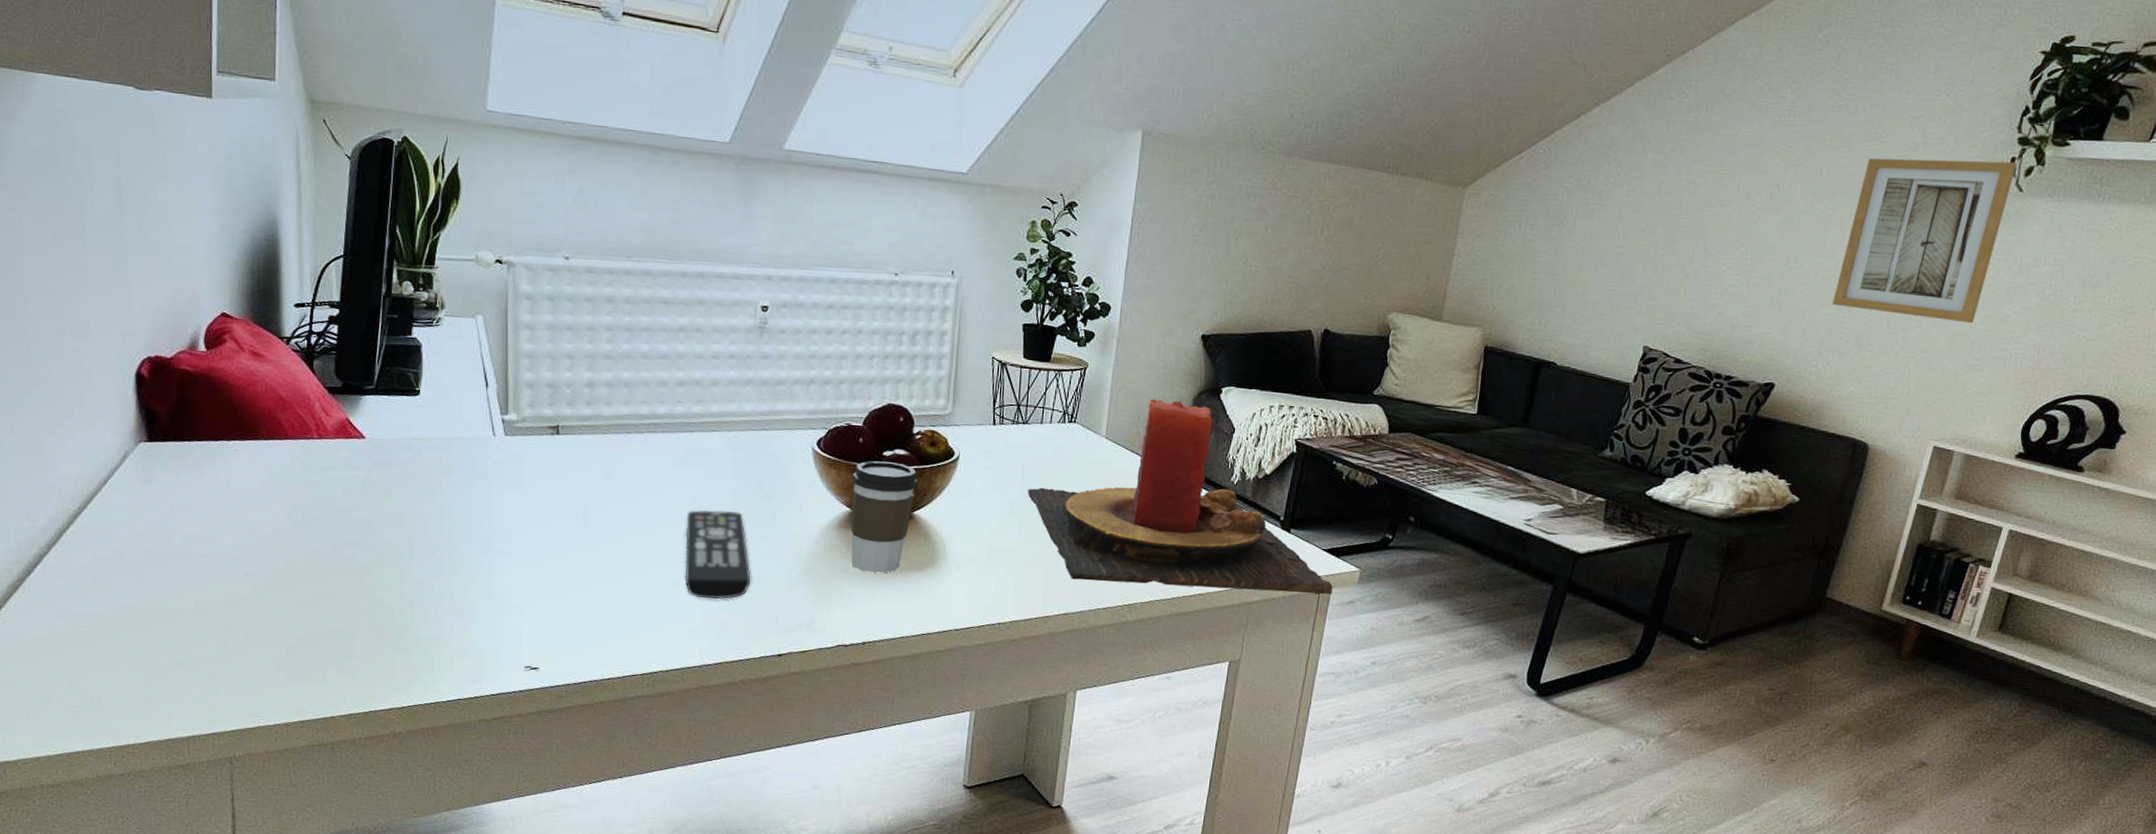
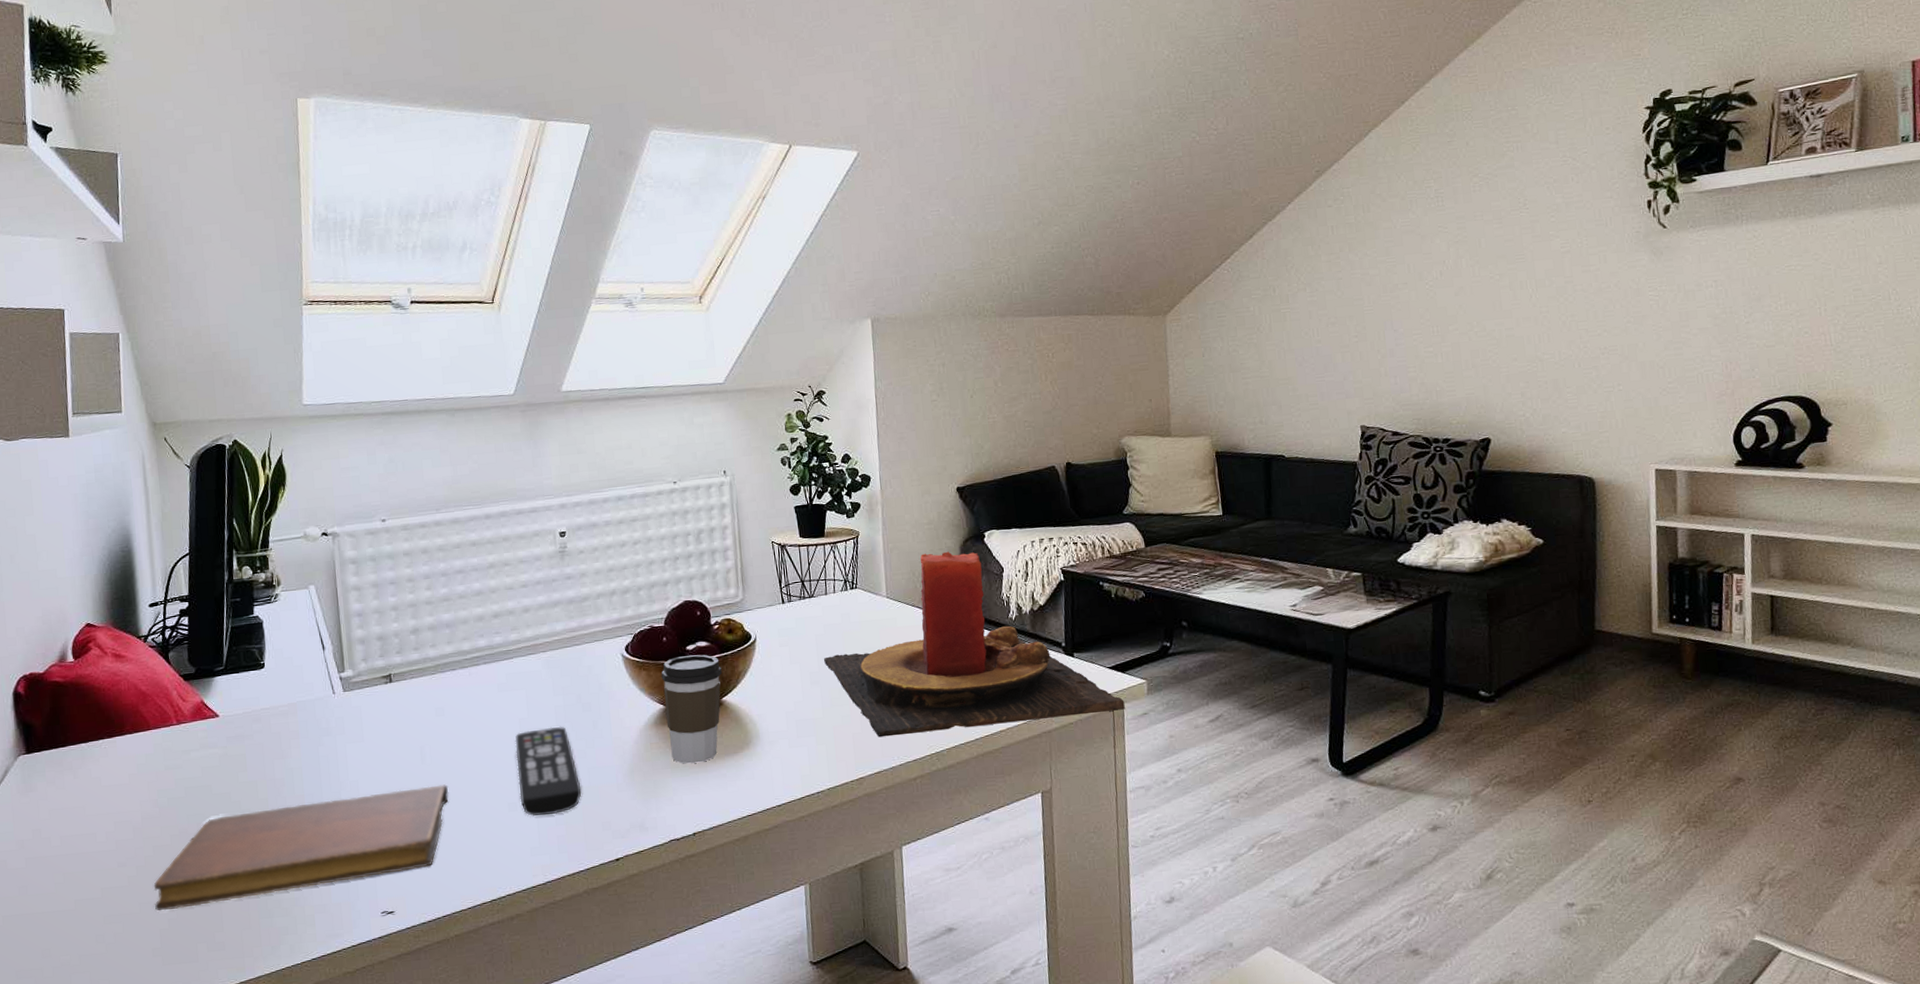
notebook: none [282,542,609,630] -> present [153,784,449,911]
wall art: present [1832,158,2017,324] -> none [1519,204,1658,359]

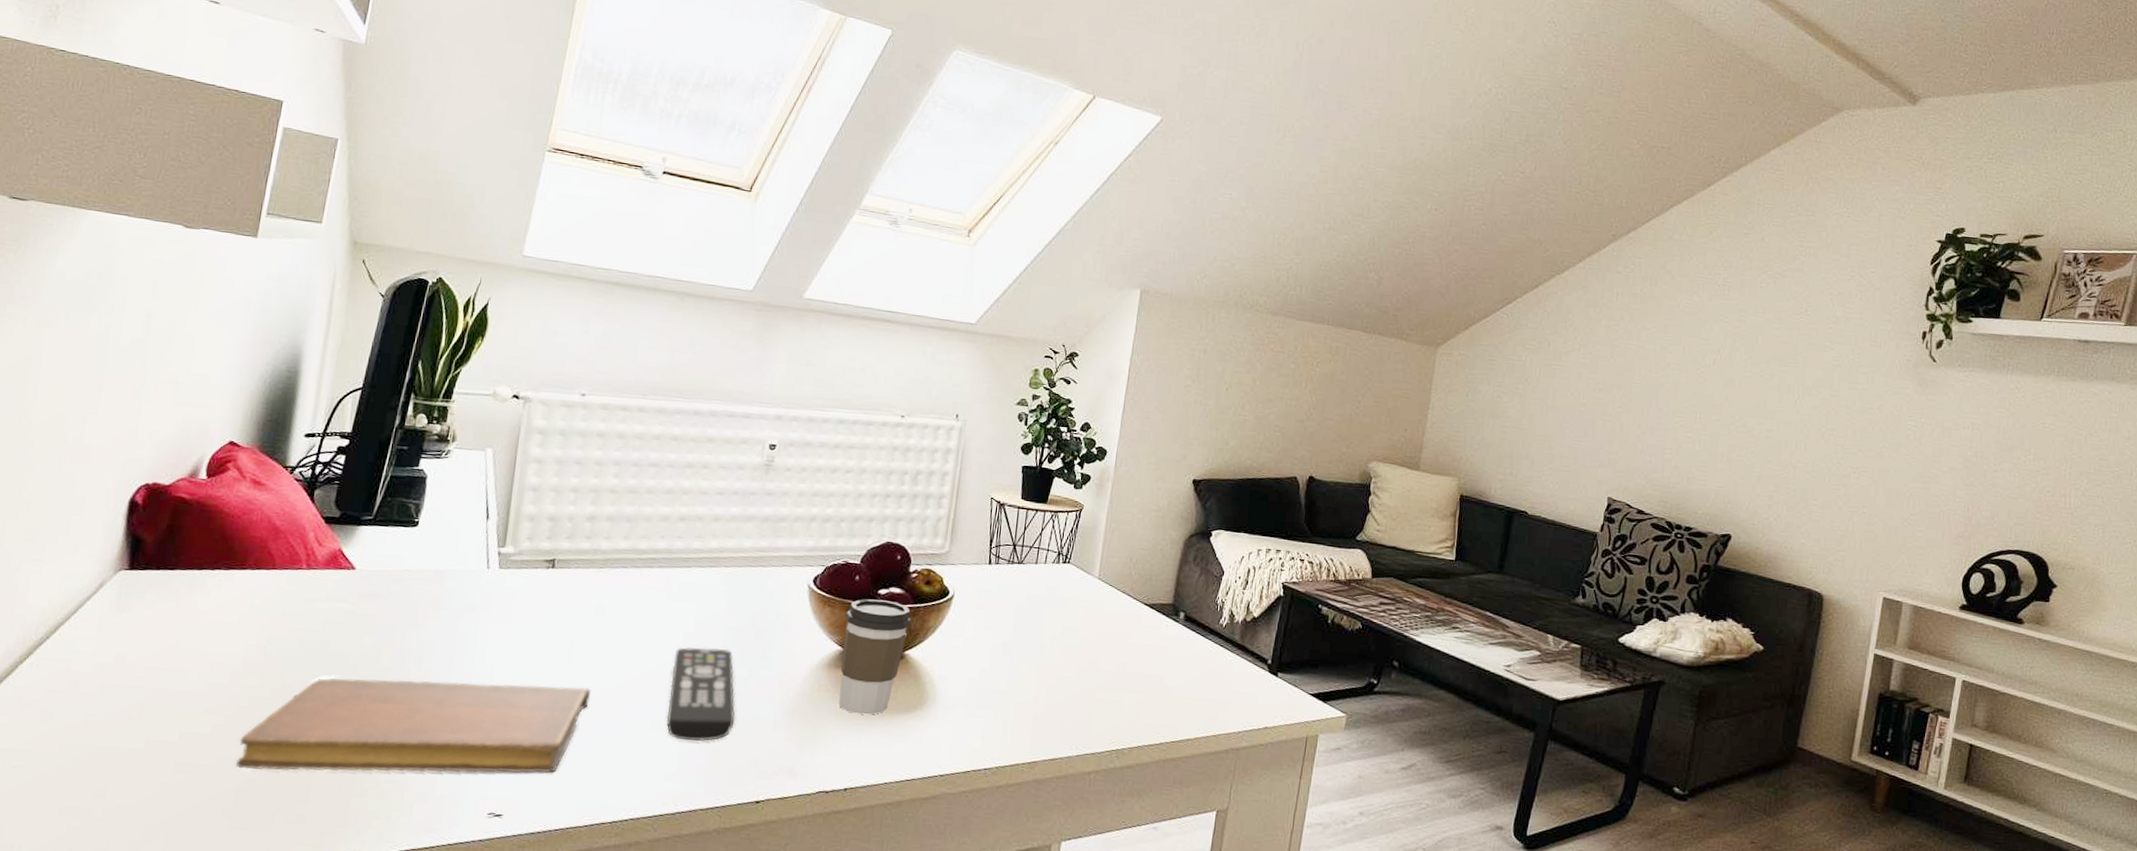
candle: present [823,551,1125,737] -> none [1019,540,1320,741]

